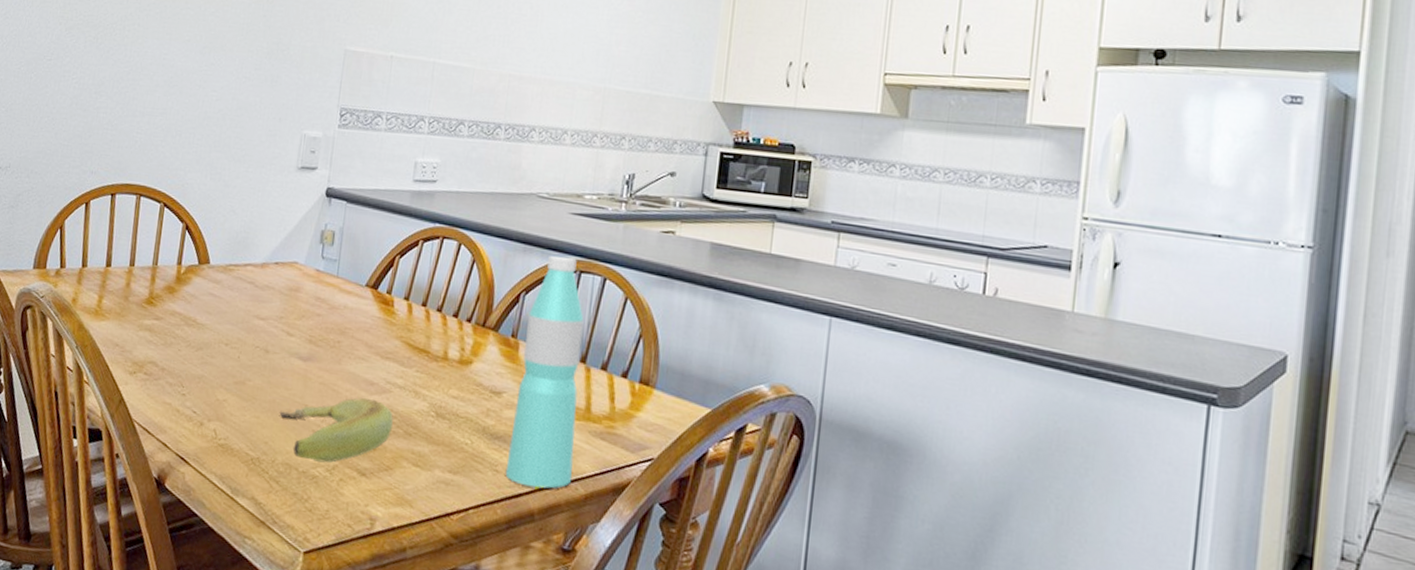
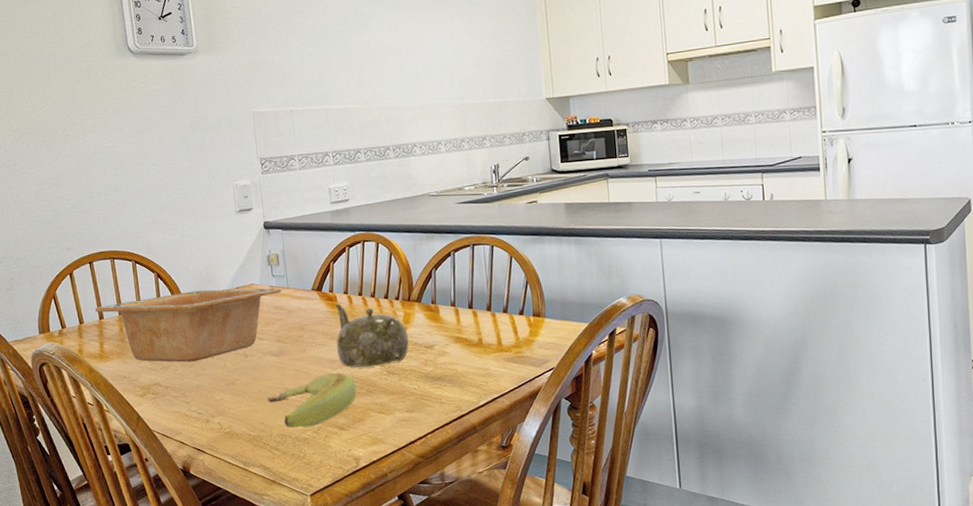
serving bowl: none [104,250,330,345] -> present [95,288,282,363]
teapot: none [378,310,473,404] -> present [335,303,409,368]
water bottle: present [505,255,584,489] -> none [441,236,498,409]

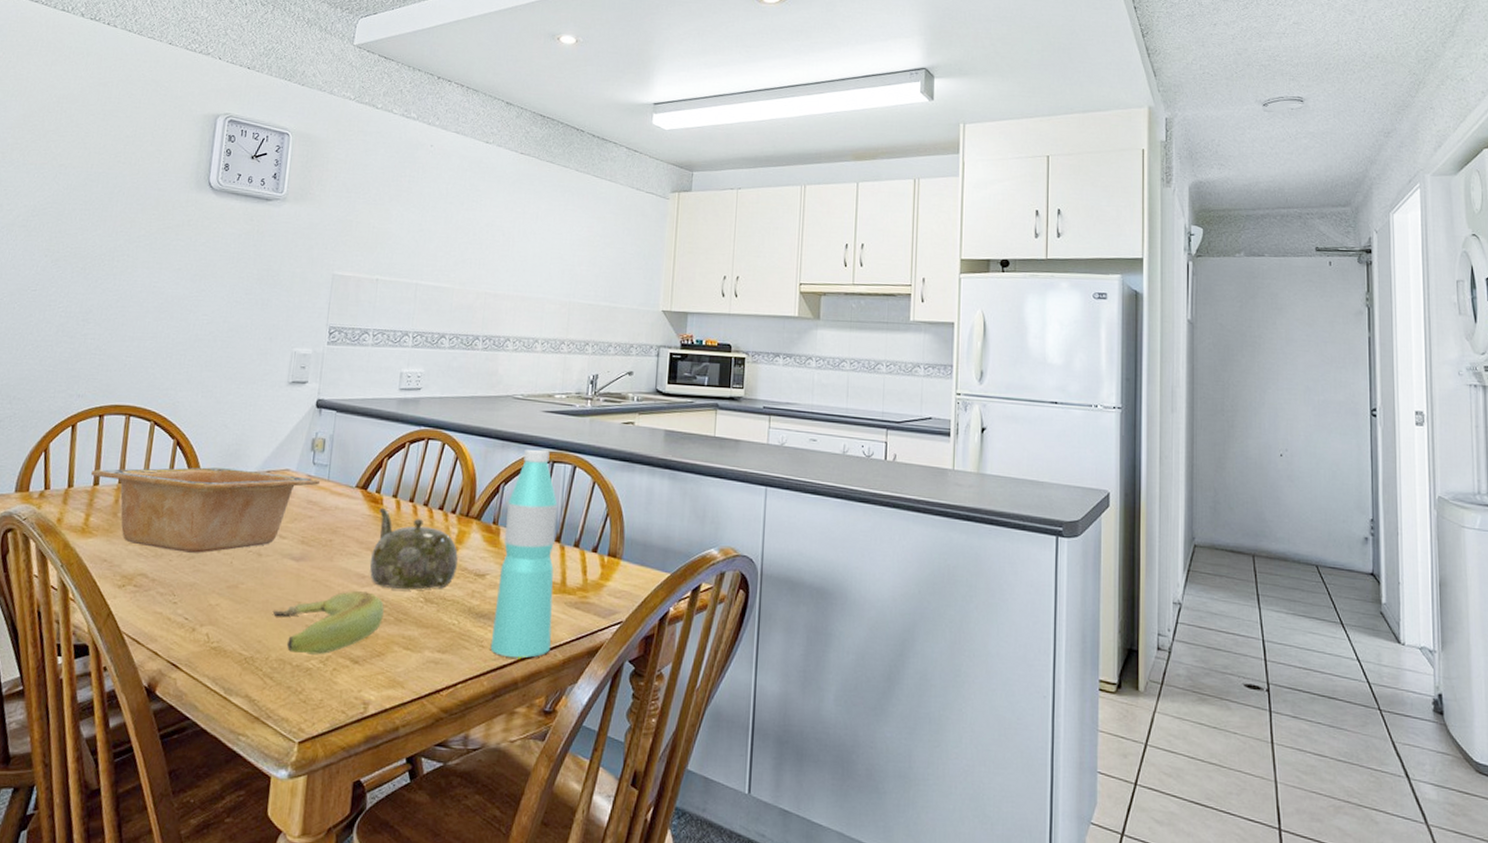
water bottle: none [441,236,498,409] -> present [490,449,558,658]

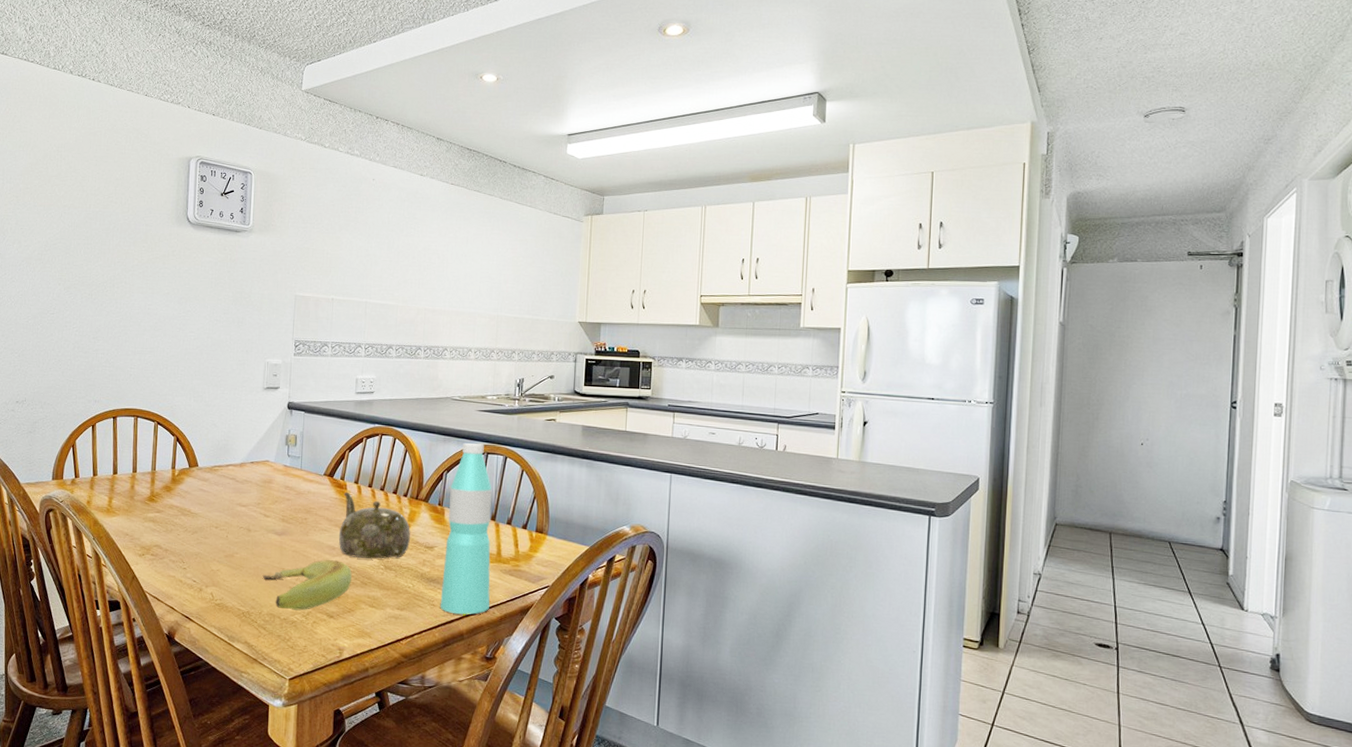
serving bowl: present [91,467,321,553] -> none [111,459,295,529]

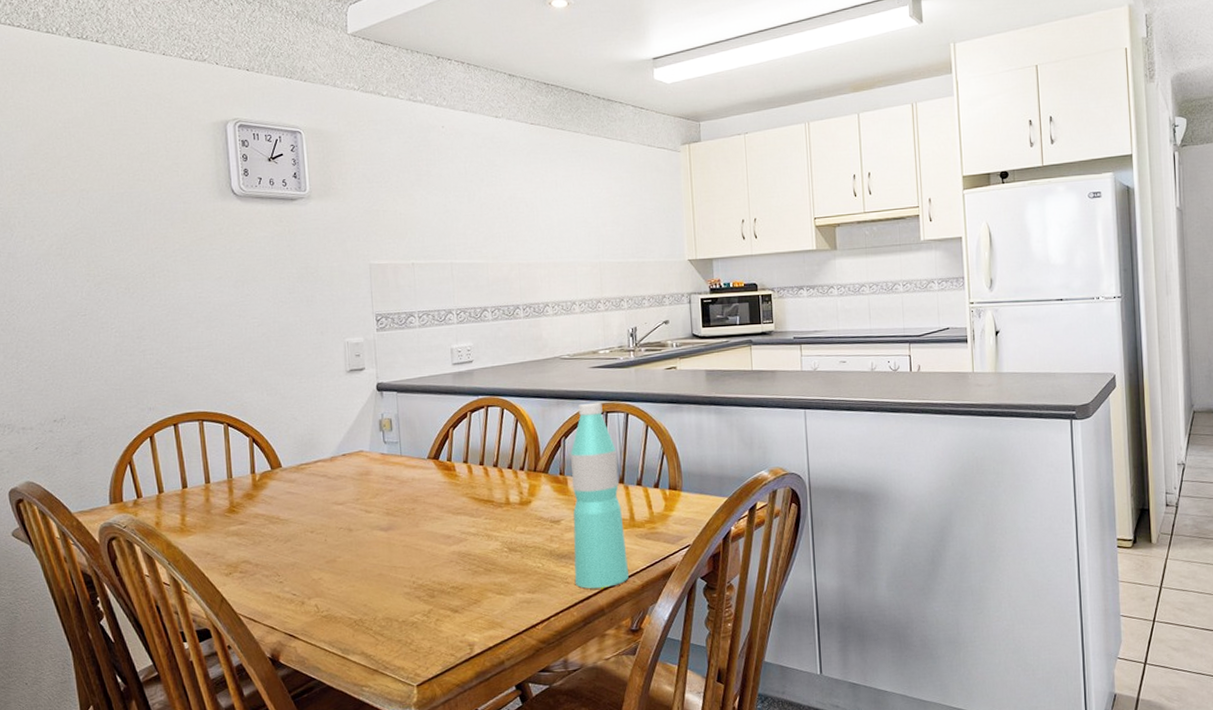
banana: present [262,560,352,611] -> none [372,549,473,611]
teapot: present [338,491,410,559] -> none [452,473,533,544]

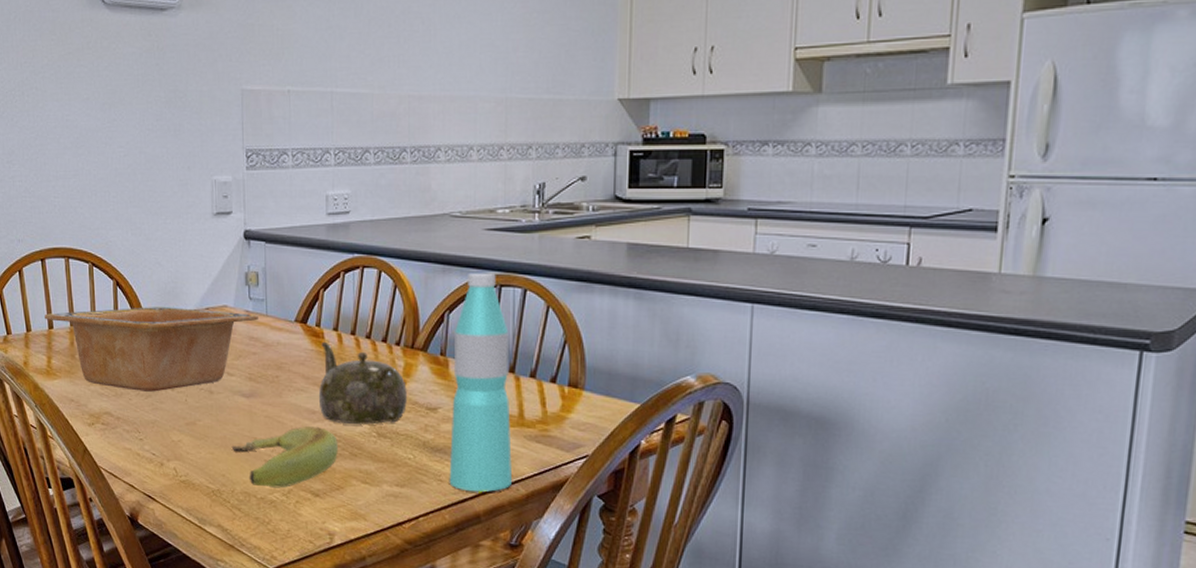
serving bowl: none [178,455,394,537] -> present [45,307,259,392]
banana: none [372,549,473,611] -> present [231,426,338,488]
teapot: none [452,473,533,544] -> present [318,341,407,425]

